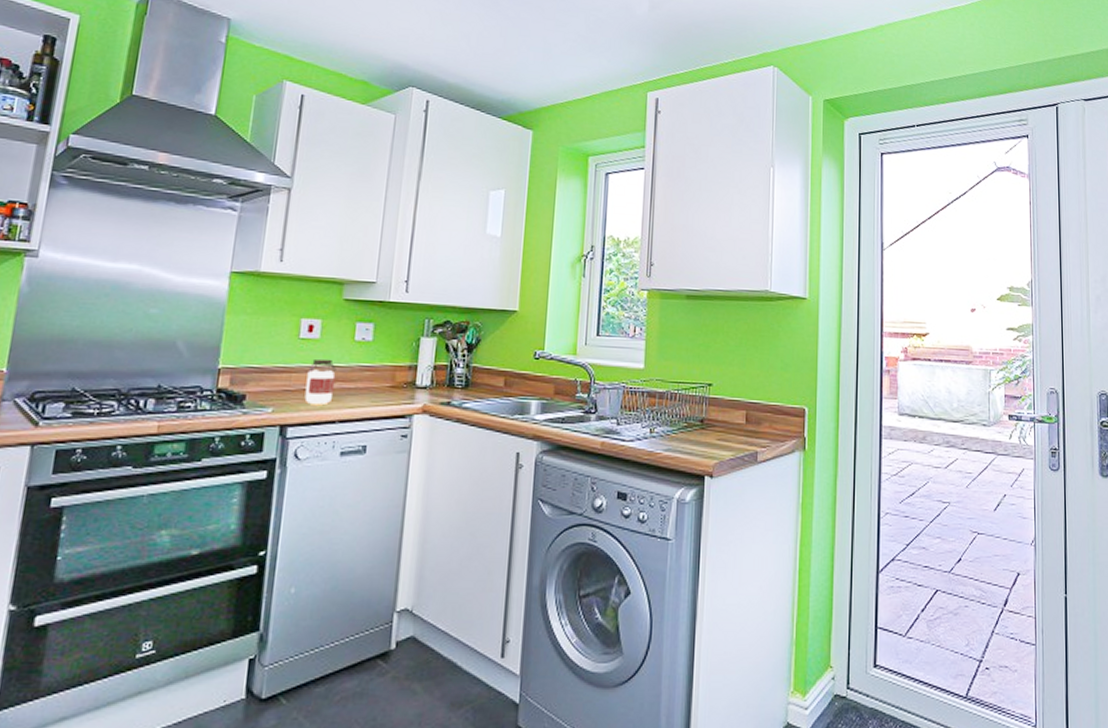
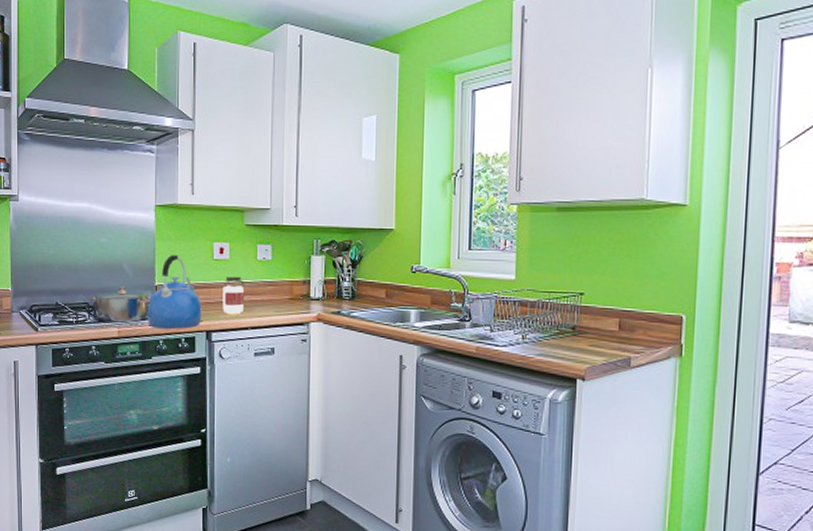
cooking pot: none [123,368,210,417] -> present [90,285,151,324]
kettle: none [201,332,279,424] -> present [147,255,203,330]

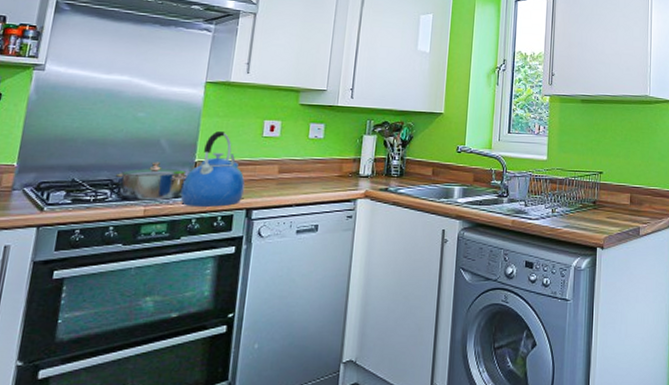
jar: present [222,276,245,314] -> none [267,153,294,191]

